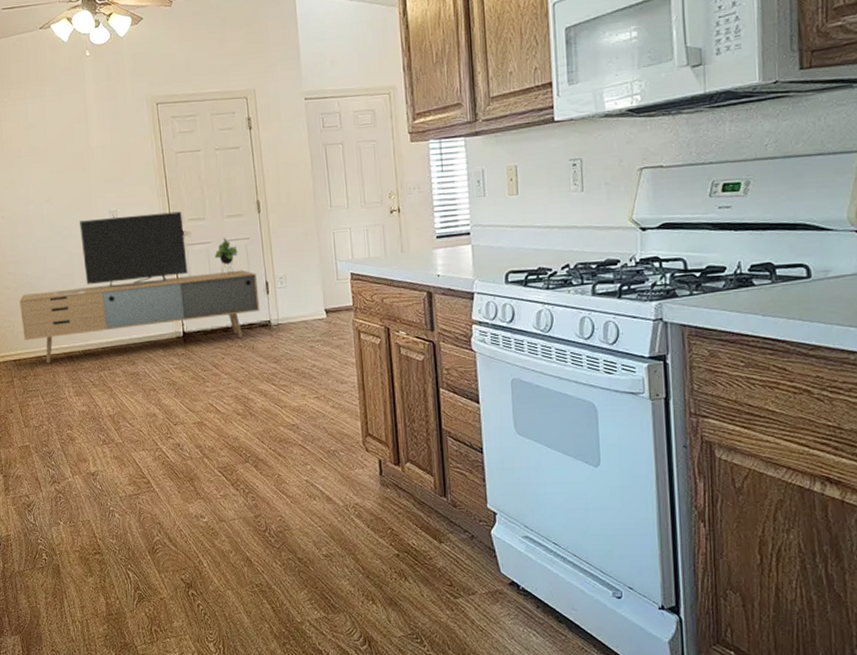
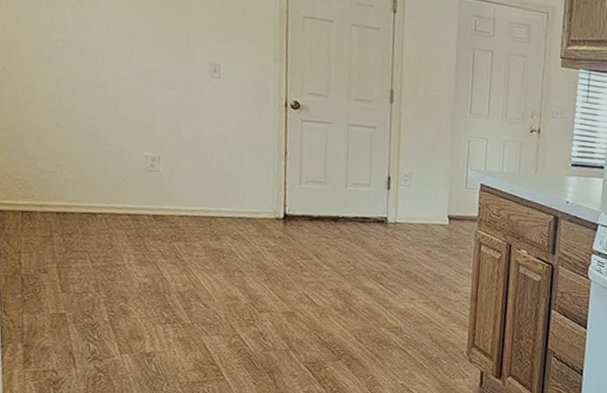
media console: present [19,211,260,364] -> none [73,66,379,231]

